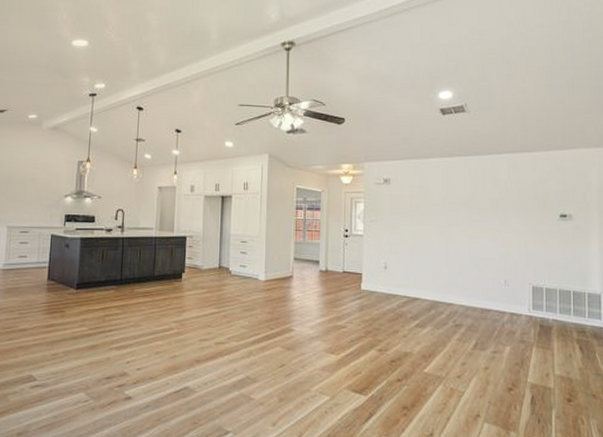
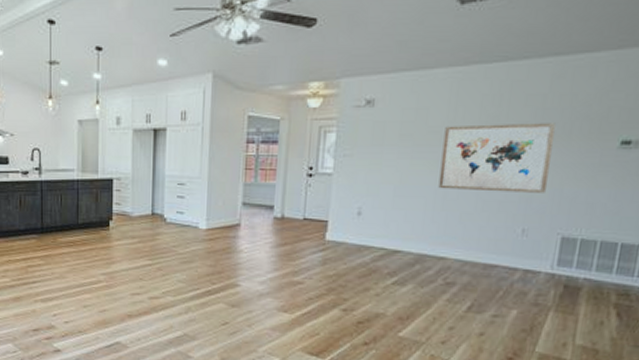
wall art: none [442,200,517,252] -> present [438,123,555,193]

